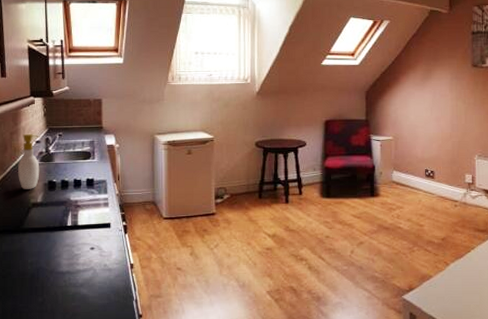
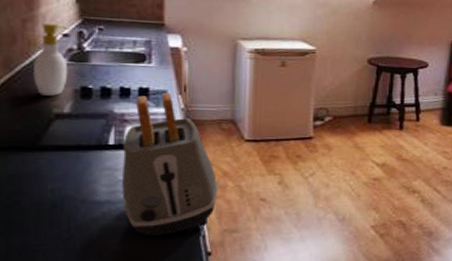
toaster: none [77,182,145,301] -> present [122,92,218,236]

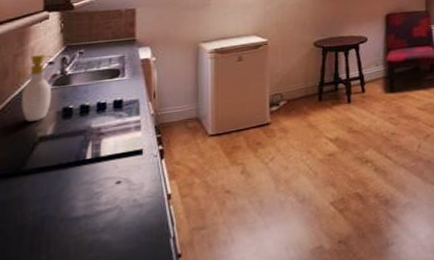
toaster: present [122,92,218,236] -> none [98,101,186,246]

